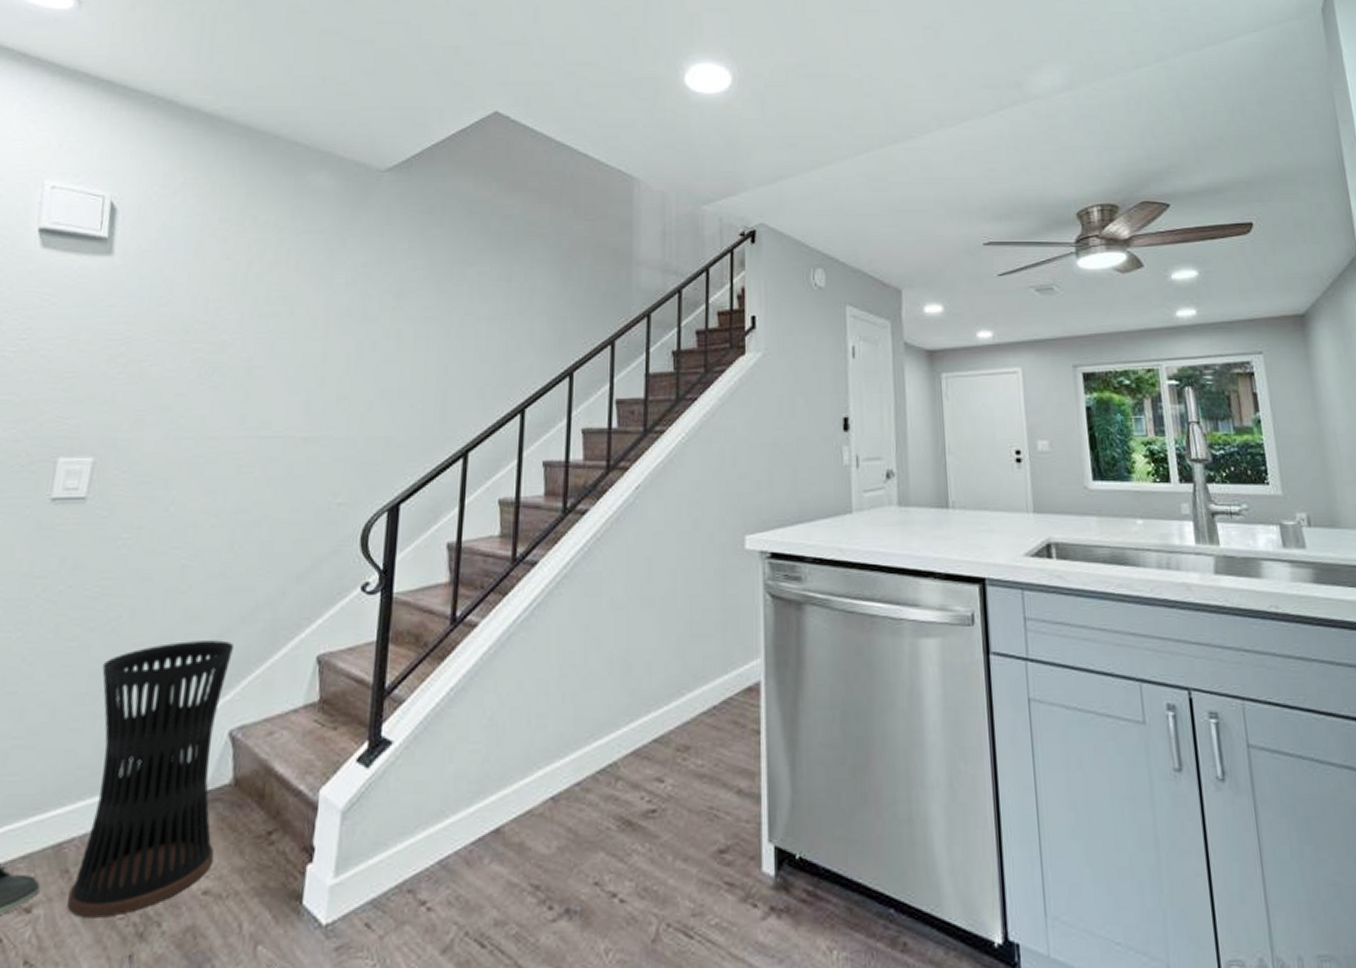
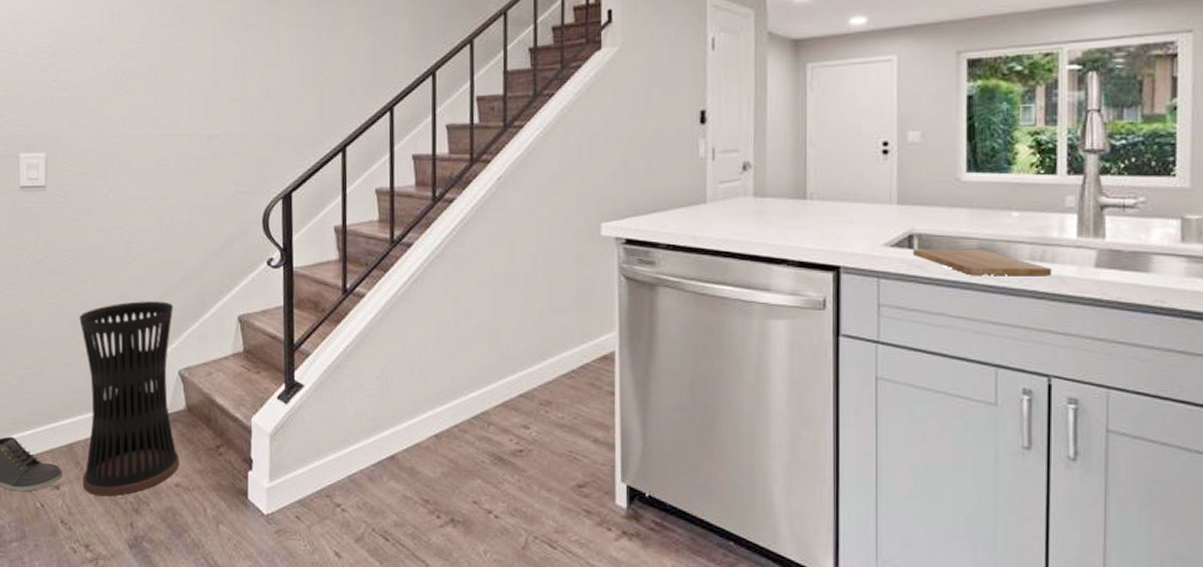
cutting board: none [1051,557,1179,585] -> present [912,249,1052,276]

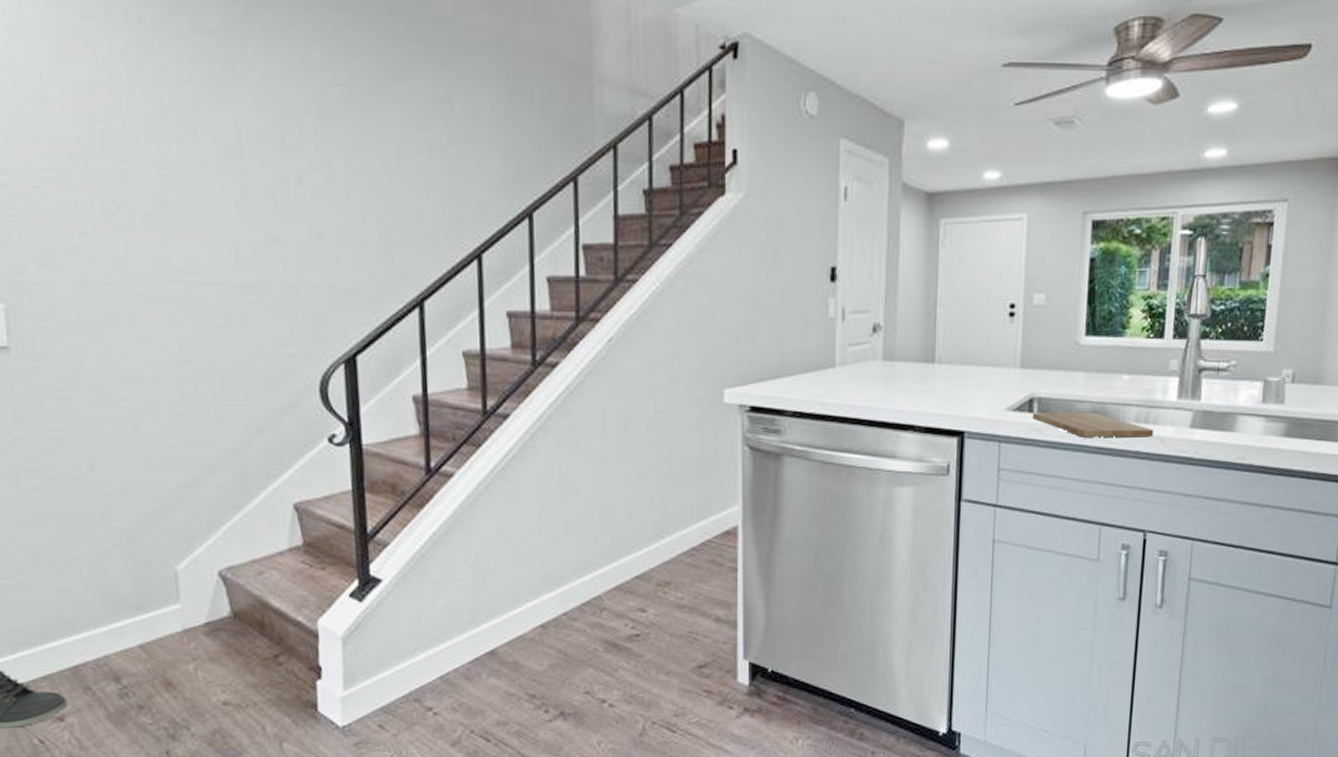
umbrella stand: present [79,301,179,497] -> none [74,489,227,725]

